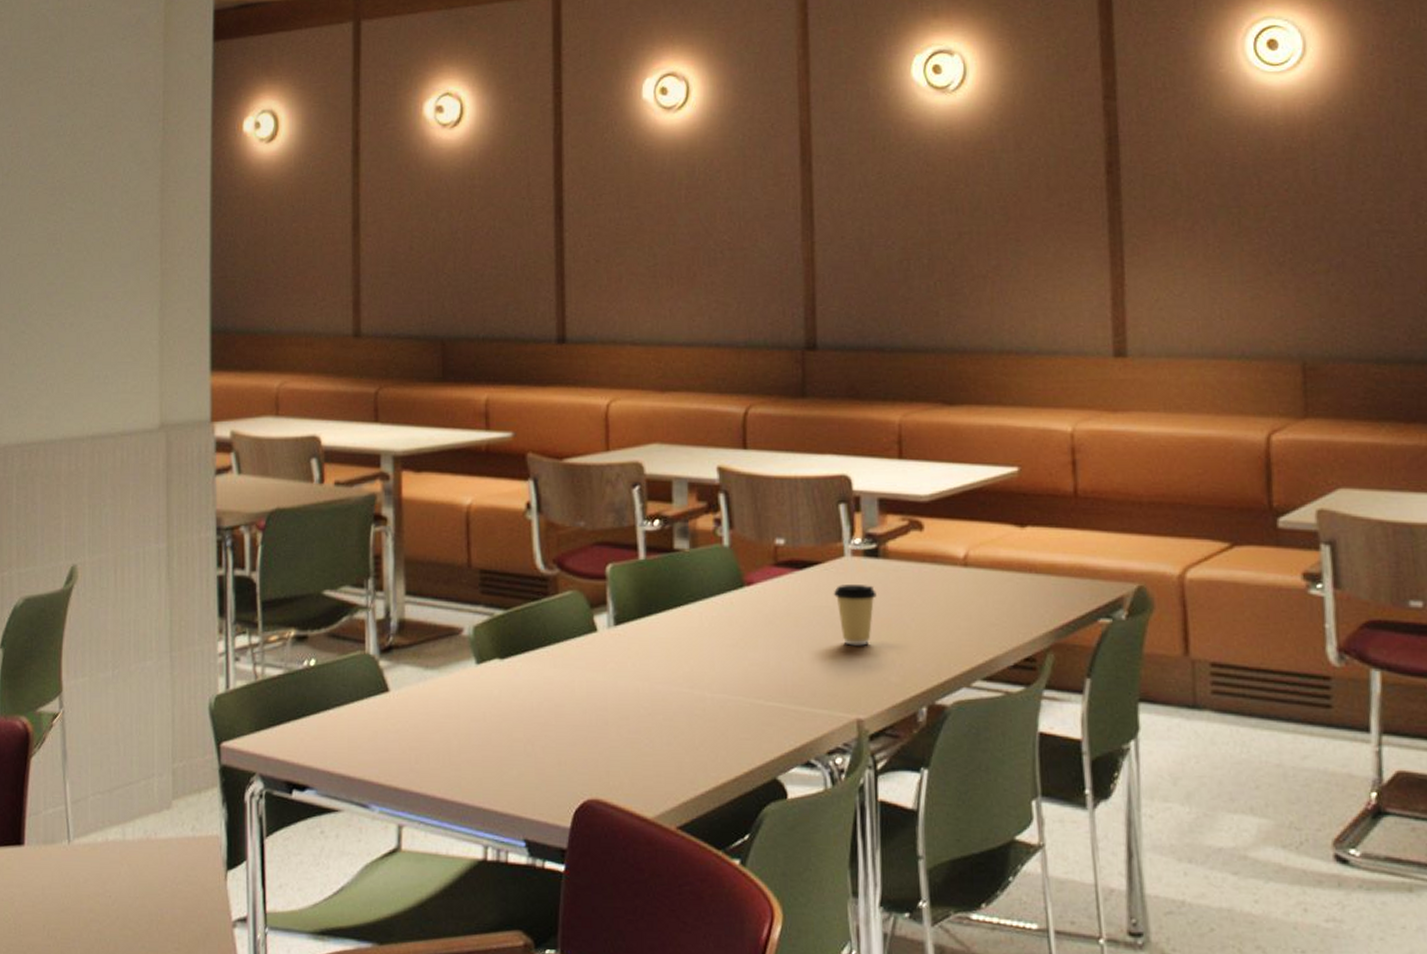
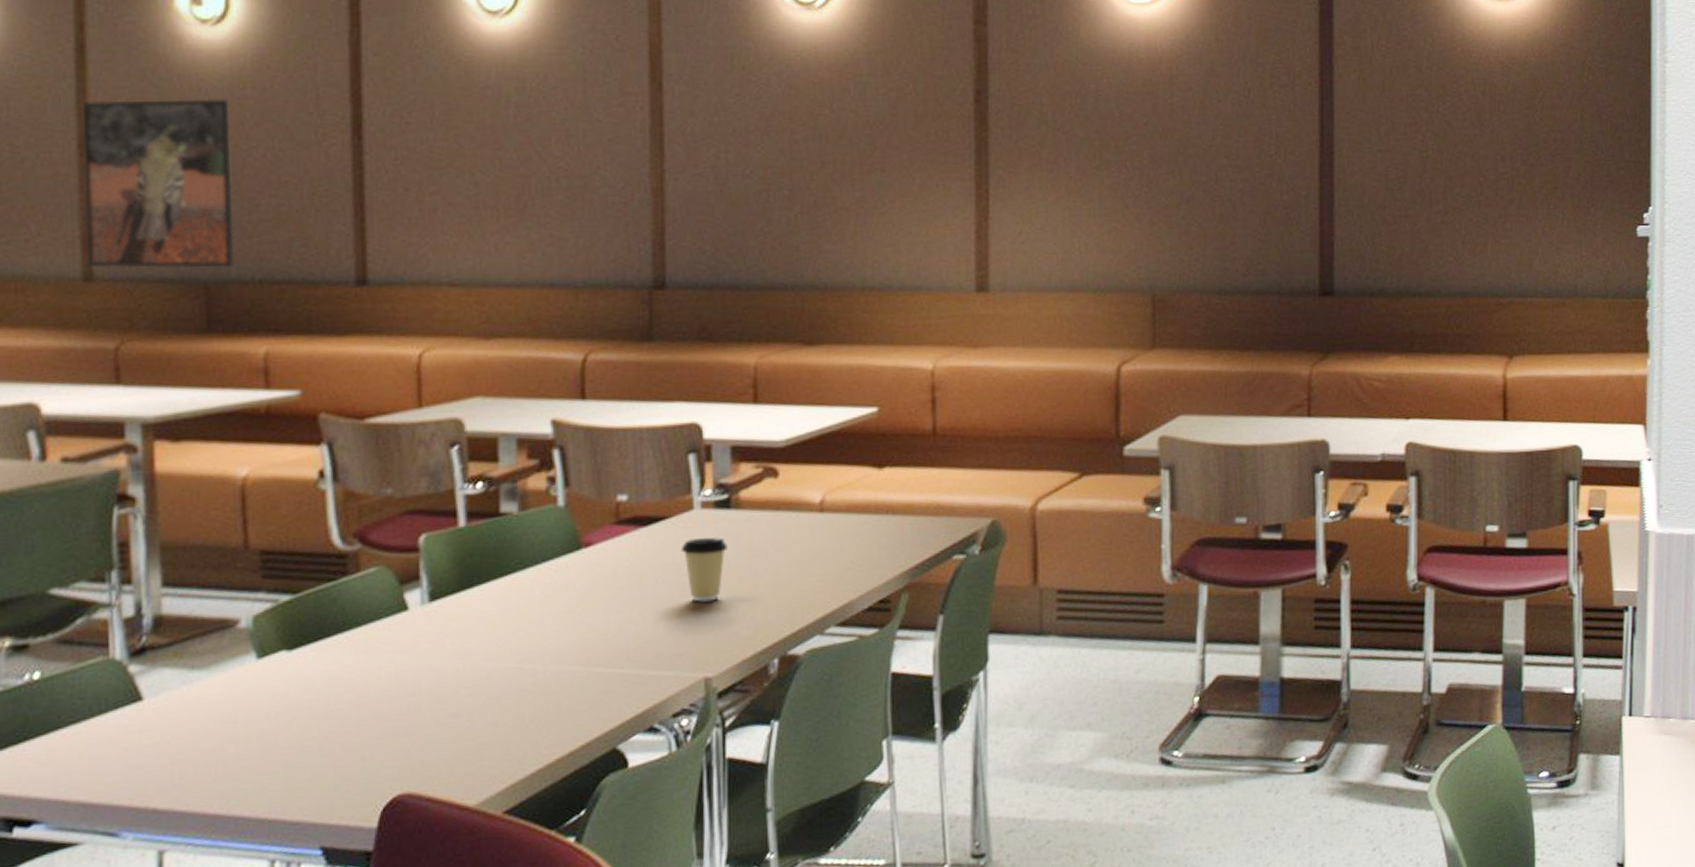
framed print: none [356,188,464,328] -> present [82,99,234,269]

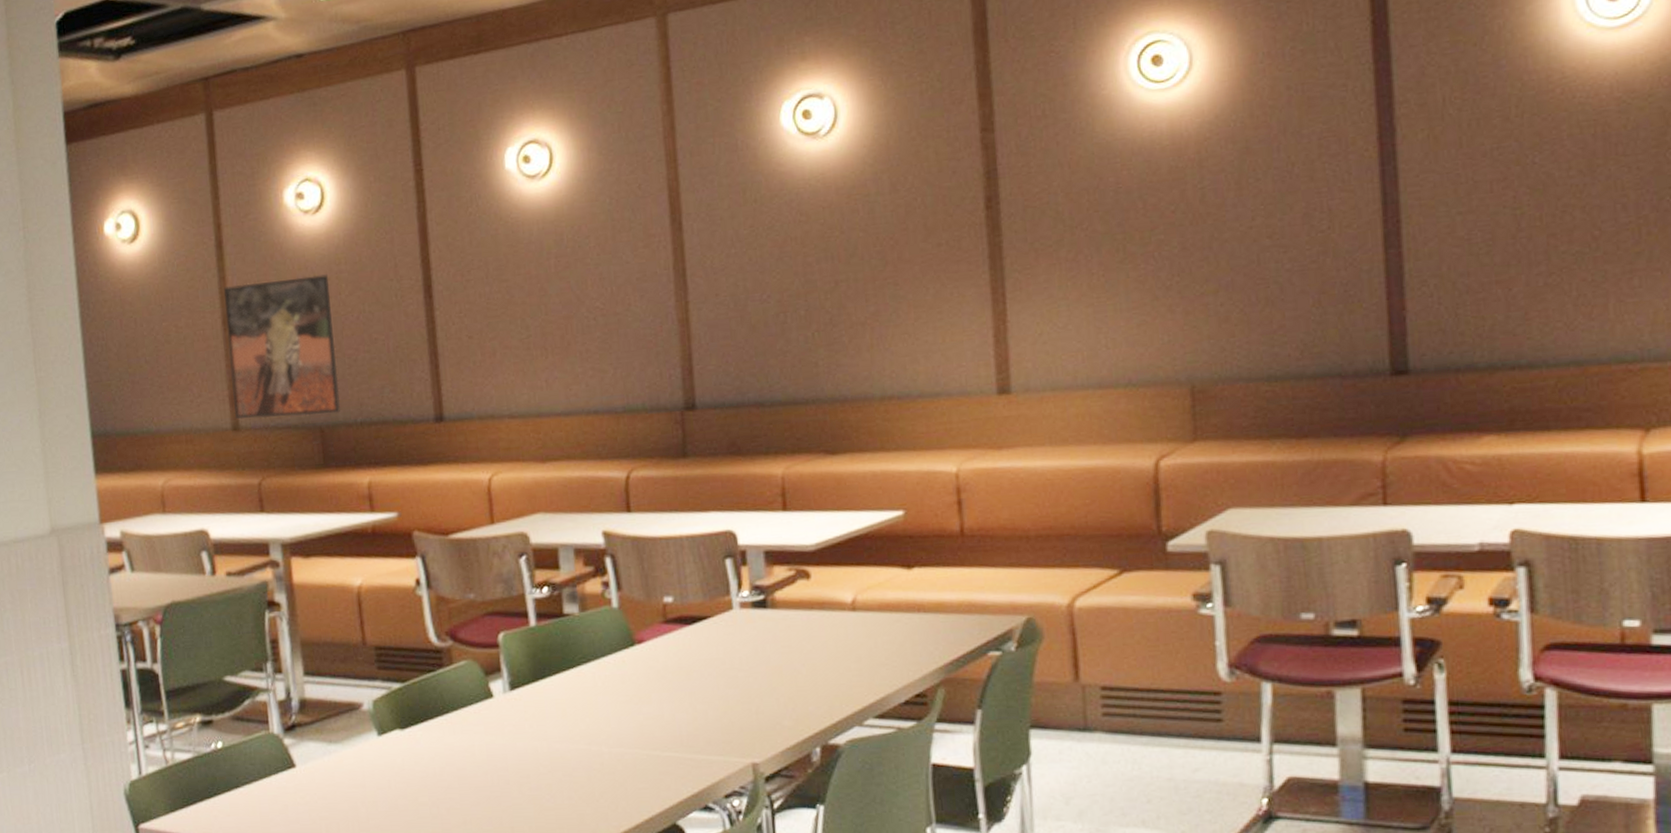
coffee cup: present [680,537,728,602] -> none [723,635,767,694]

